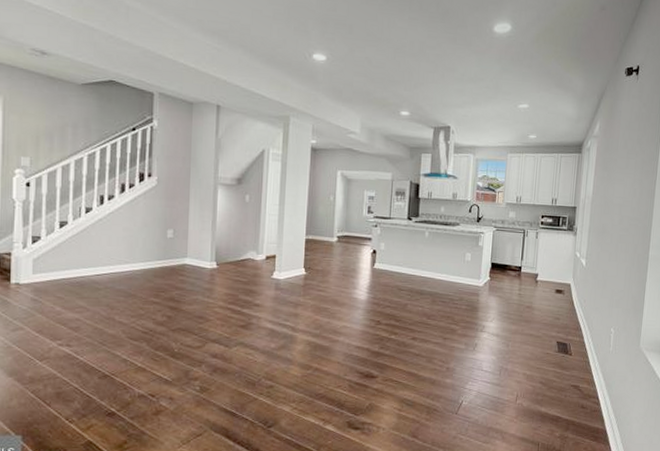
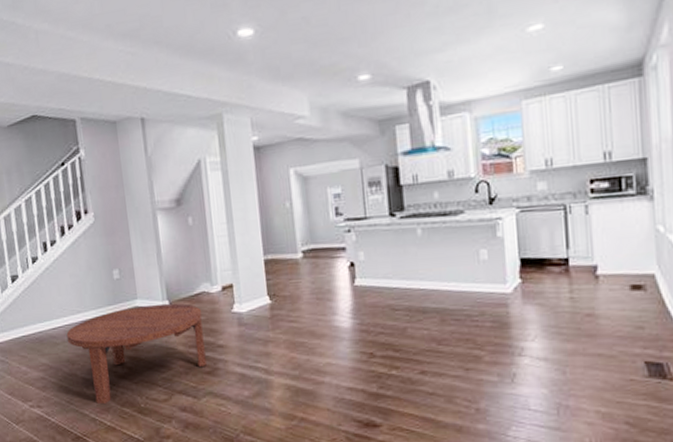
coffee table: none [110,264,245,346] -> present [66,303,207,404]

